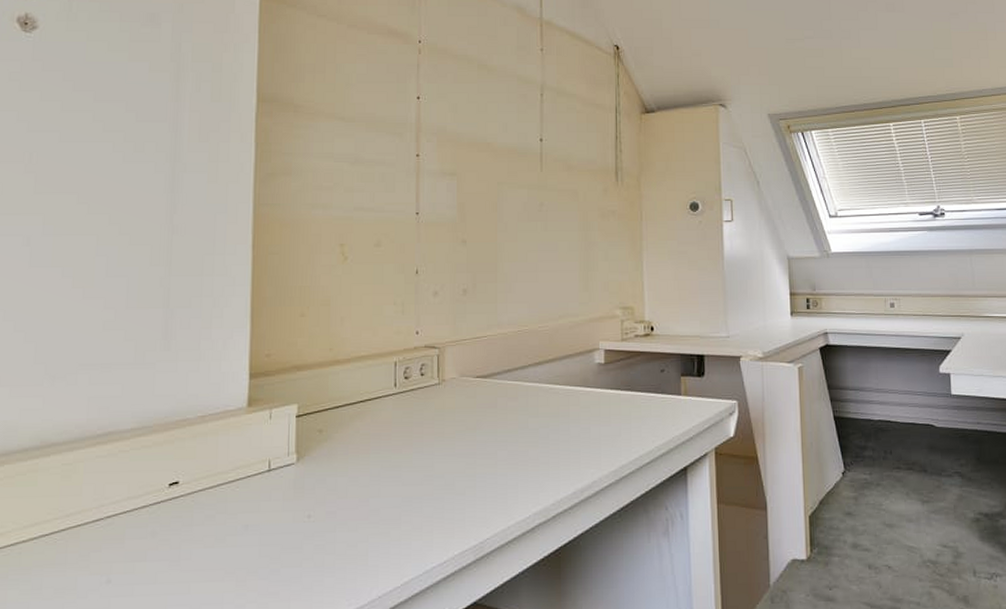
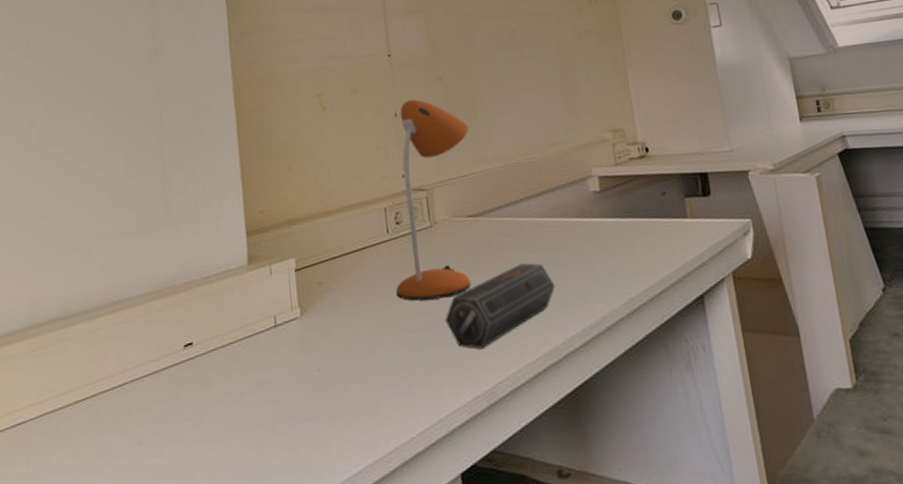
desk lamp: none [397,259,487,455] -> present [396,99,471,301]
speaker: none [442,426,552,505] -> present [445,263,556,349]

